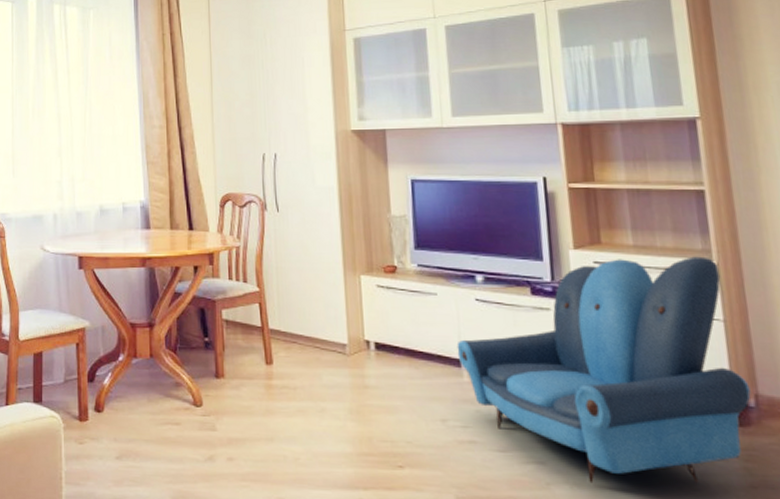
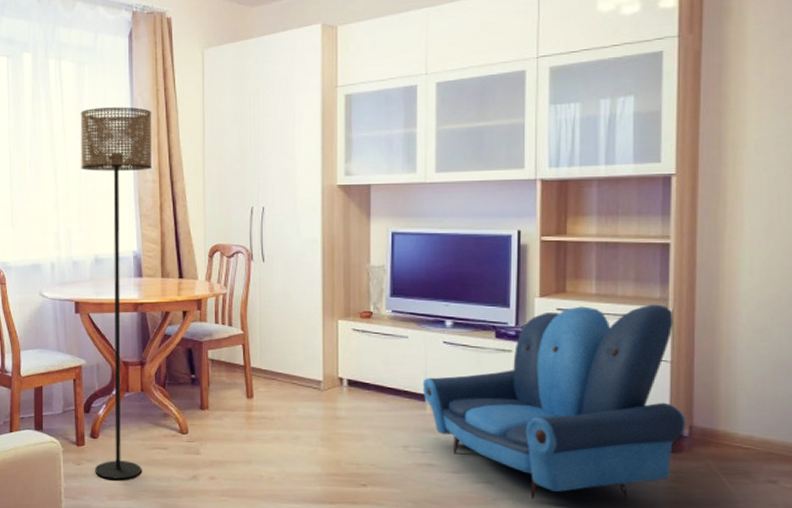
floor lamp: none [85,51,158,462] -> present [80,107,152,480]

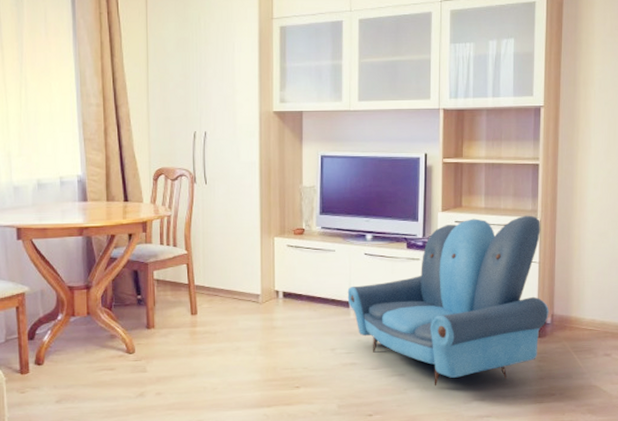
floor lamp: present [80,107,152,480] -> none [19,29,95,404]

